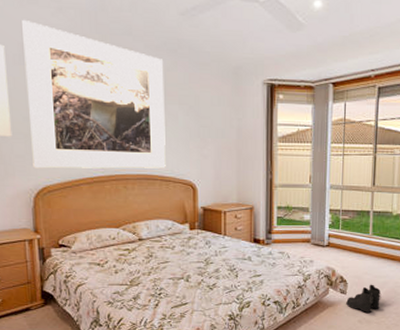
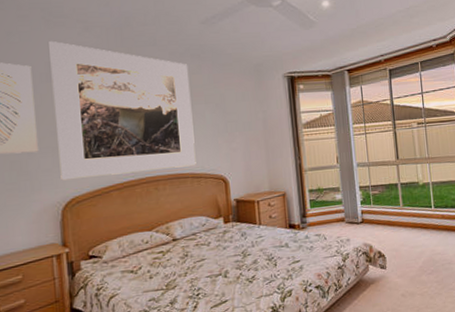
boots: present [346,284,382,313] -> none [387,255,421,286]

